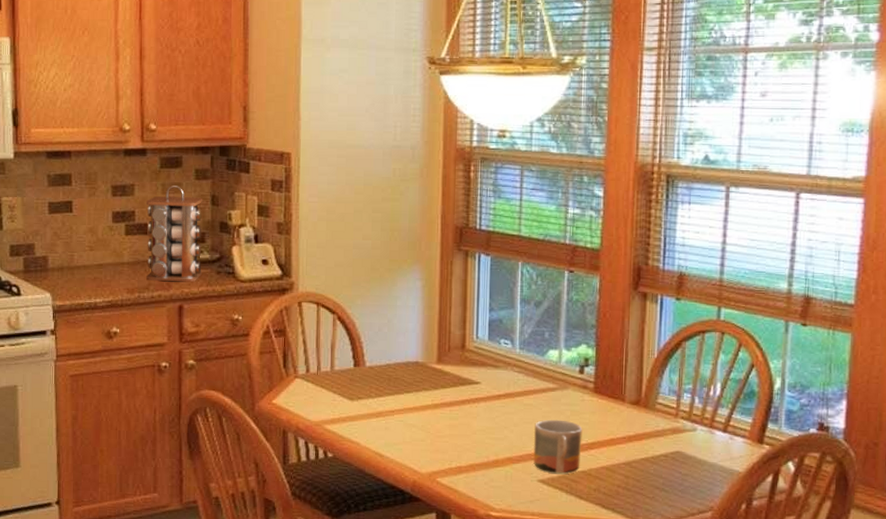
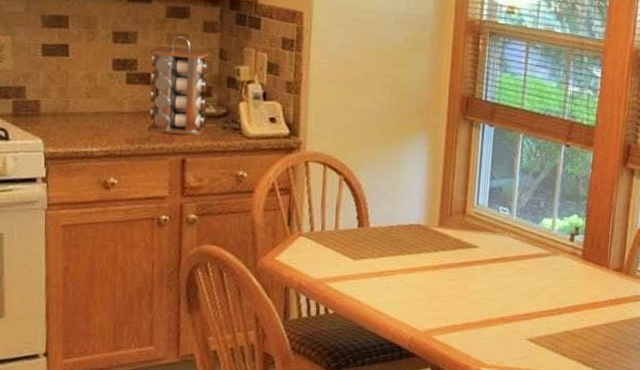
mug: present [533,419,583,474] -> none [524,283,570,333]

